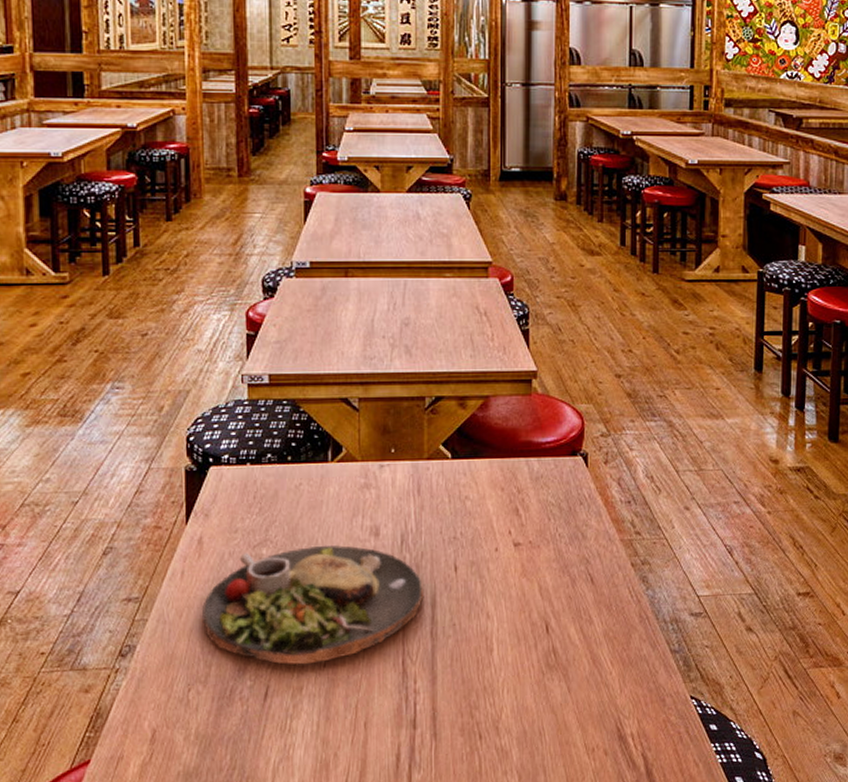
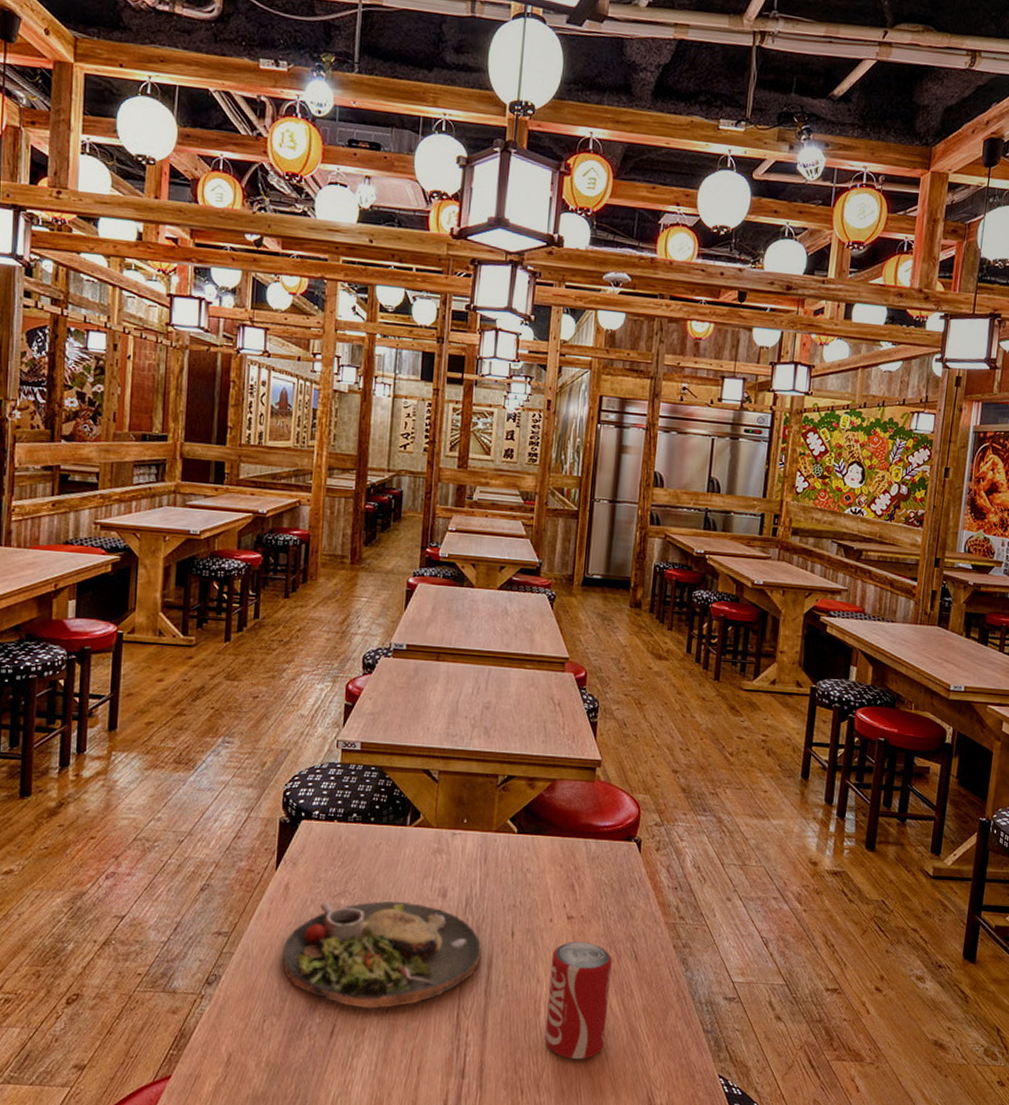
beverage can: none [500,569,567,697] -> present [544,941,613,1060]

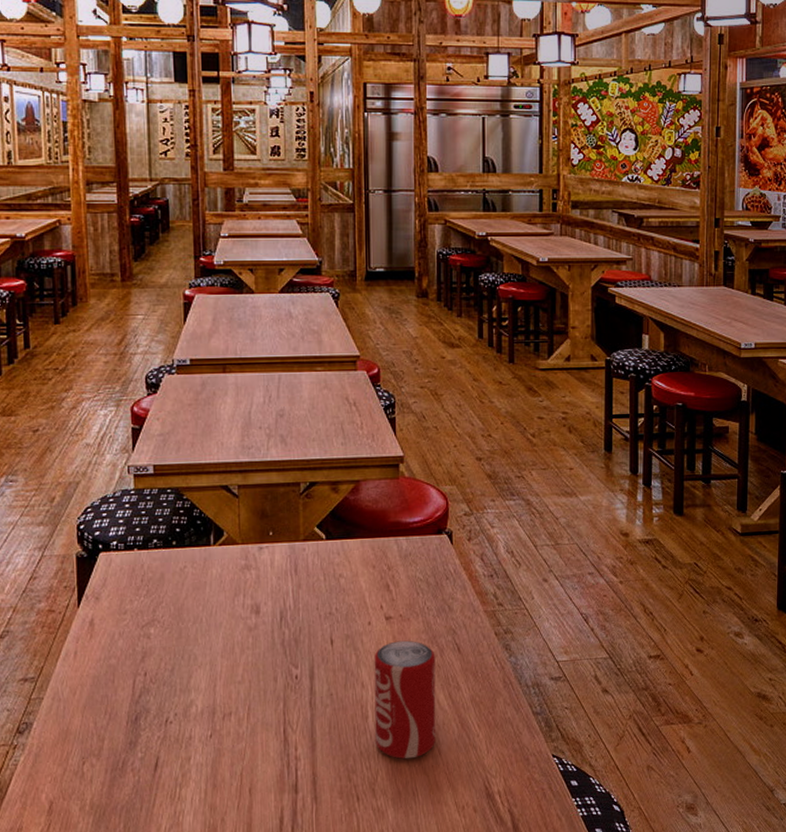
dinner plate: present [281,901,483,1009] -> none [94,623,303,737]

